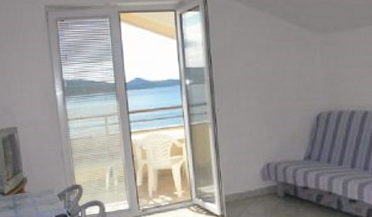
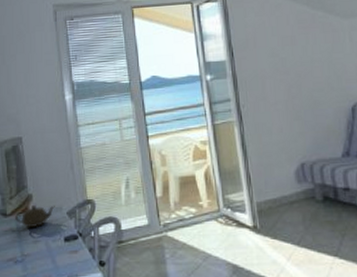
teapot: none [12,186,47,207] -> present [15,204,55,228]

